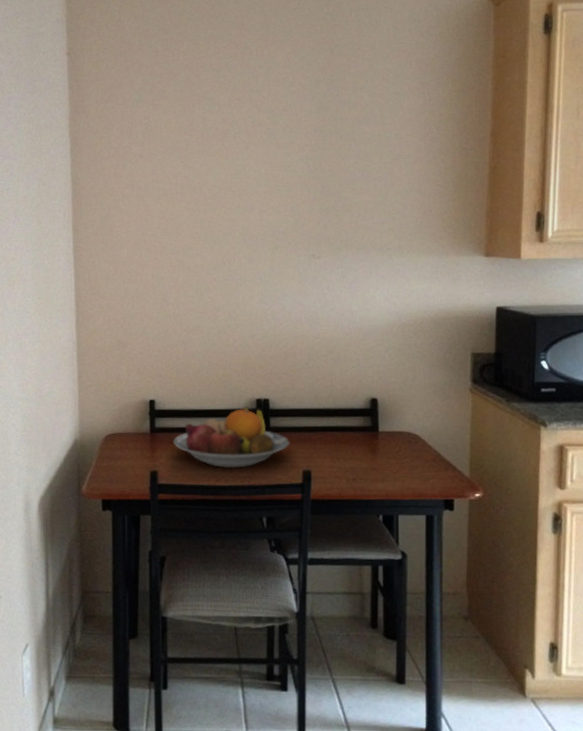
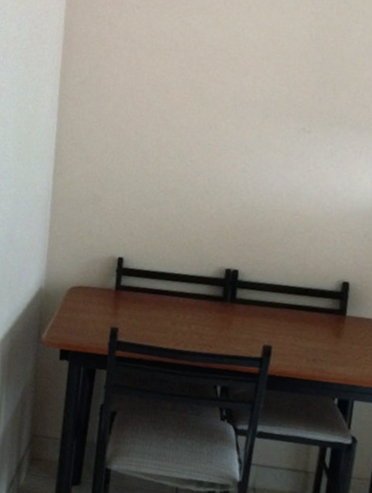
fruit bowl: present [173,406,290,468] -> none [137,275,255,336]

